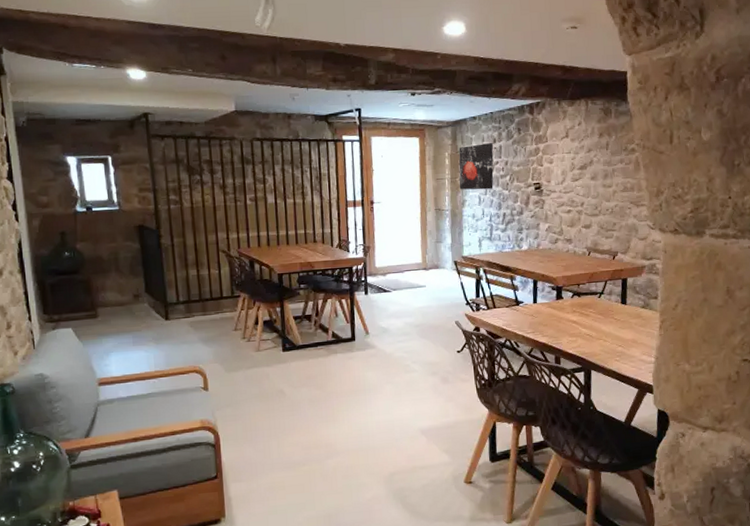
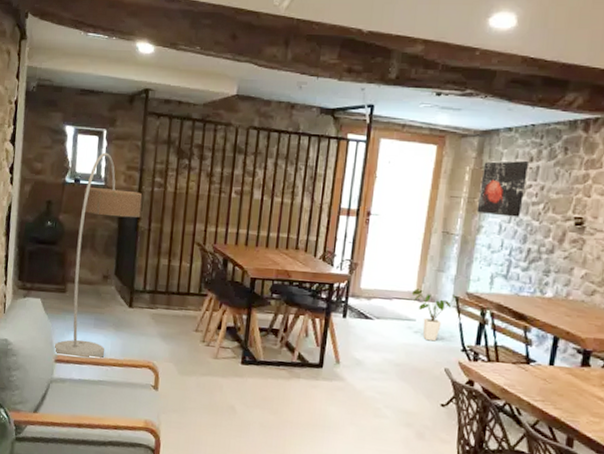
floor lamp: none [94,178,162,377] -> present [54,152,143,359]
house plant: none [419,260,457,302] -> present [411,288,459,342]

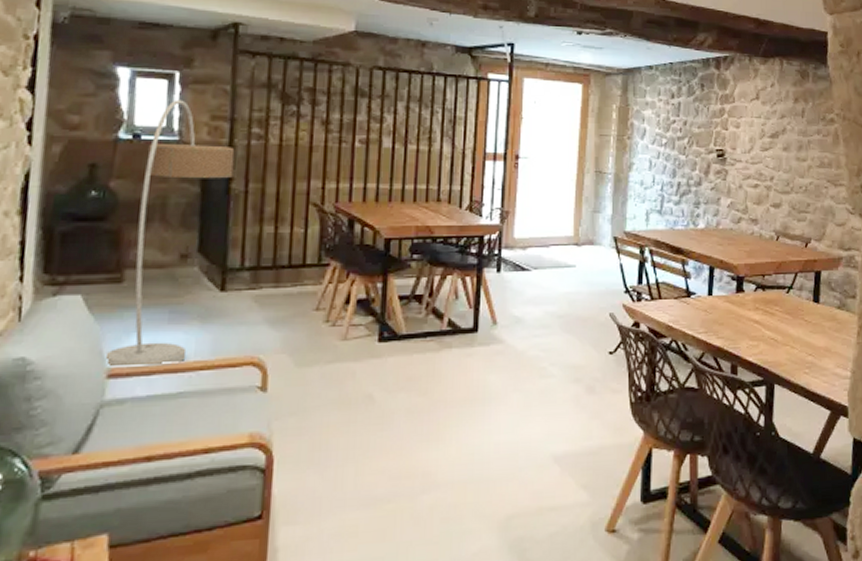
house plant: present [411,288,459,342] -> none [569,232,617,286]
wall art: present [476,160,530,217] -> none [627,97,671,152]

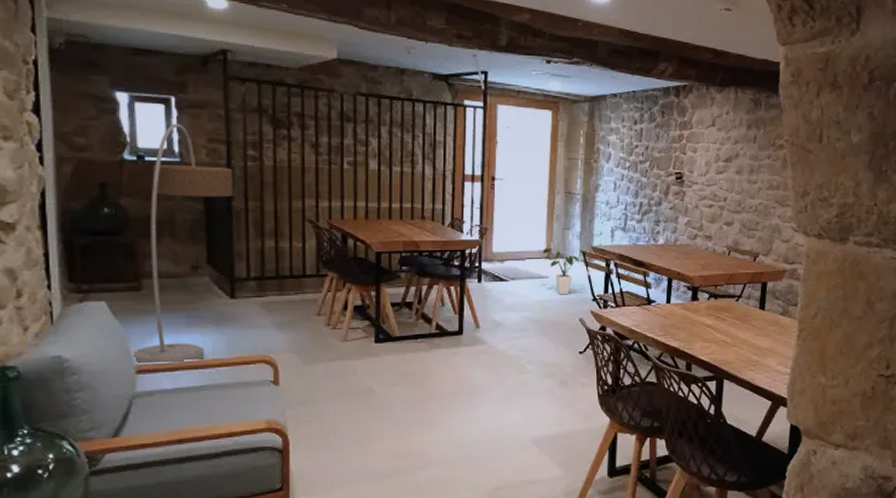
house plant: none [569,232,617,286] -> present [542,247,585,295]

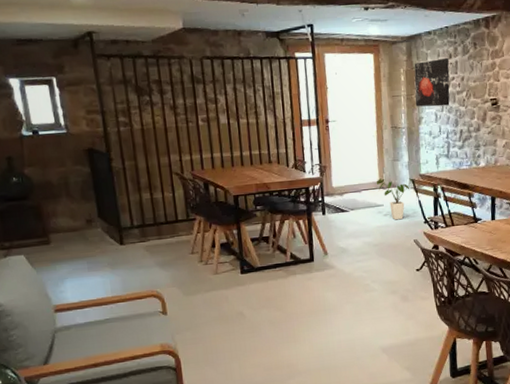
floor lamp: present [132,123,233,363] -> none [45,100,112,304]
wall art: none [593,123,634,175] -> present [414,57,450,107]

